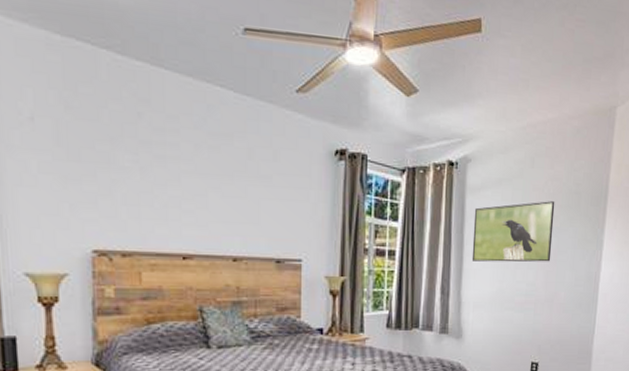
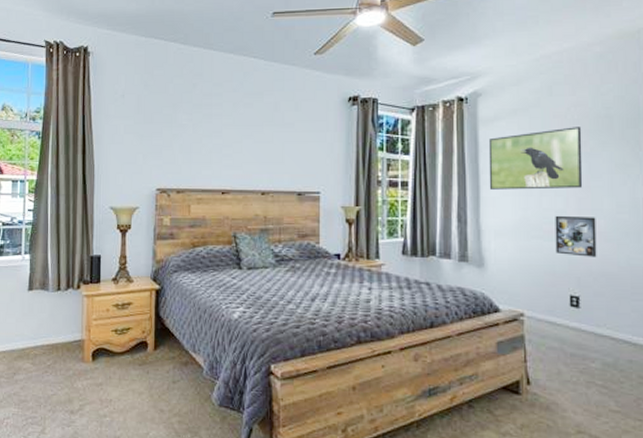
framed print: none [523,287,558,326] -> present [555,215,597,257]

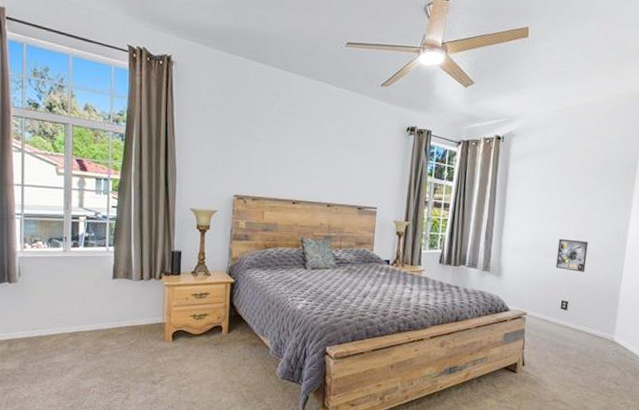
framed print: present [488,127,583,190] -> none [512,168,588,218]

